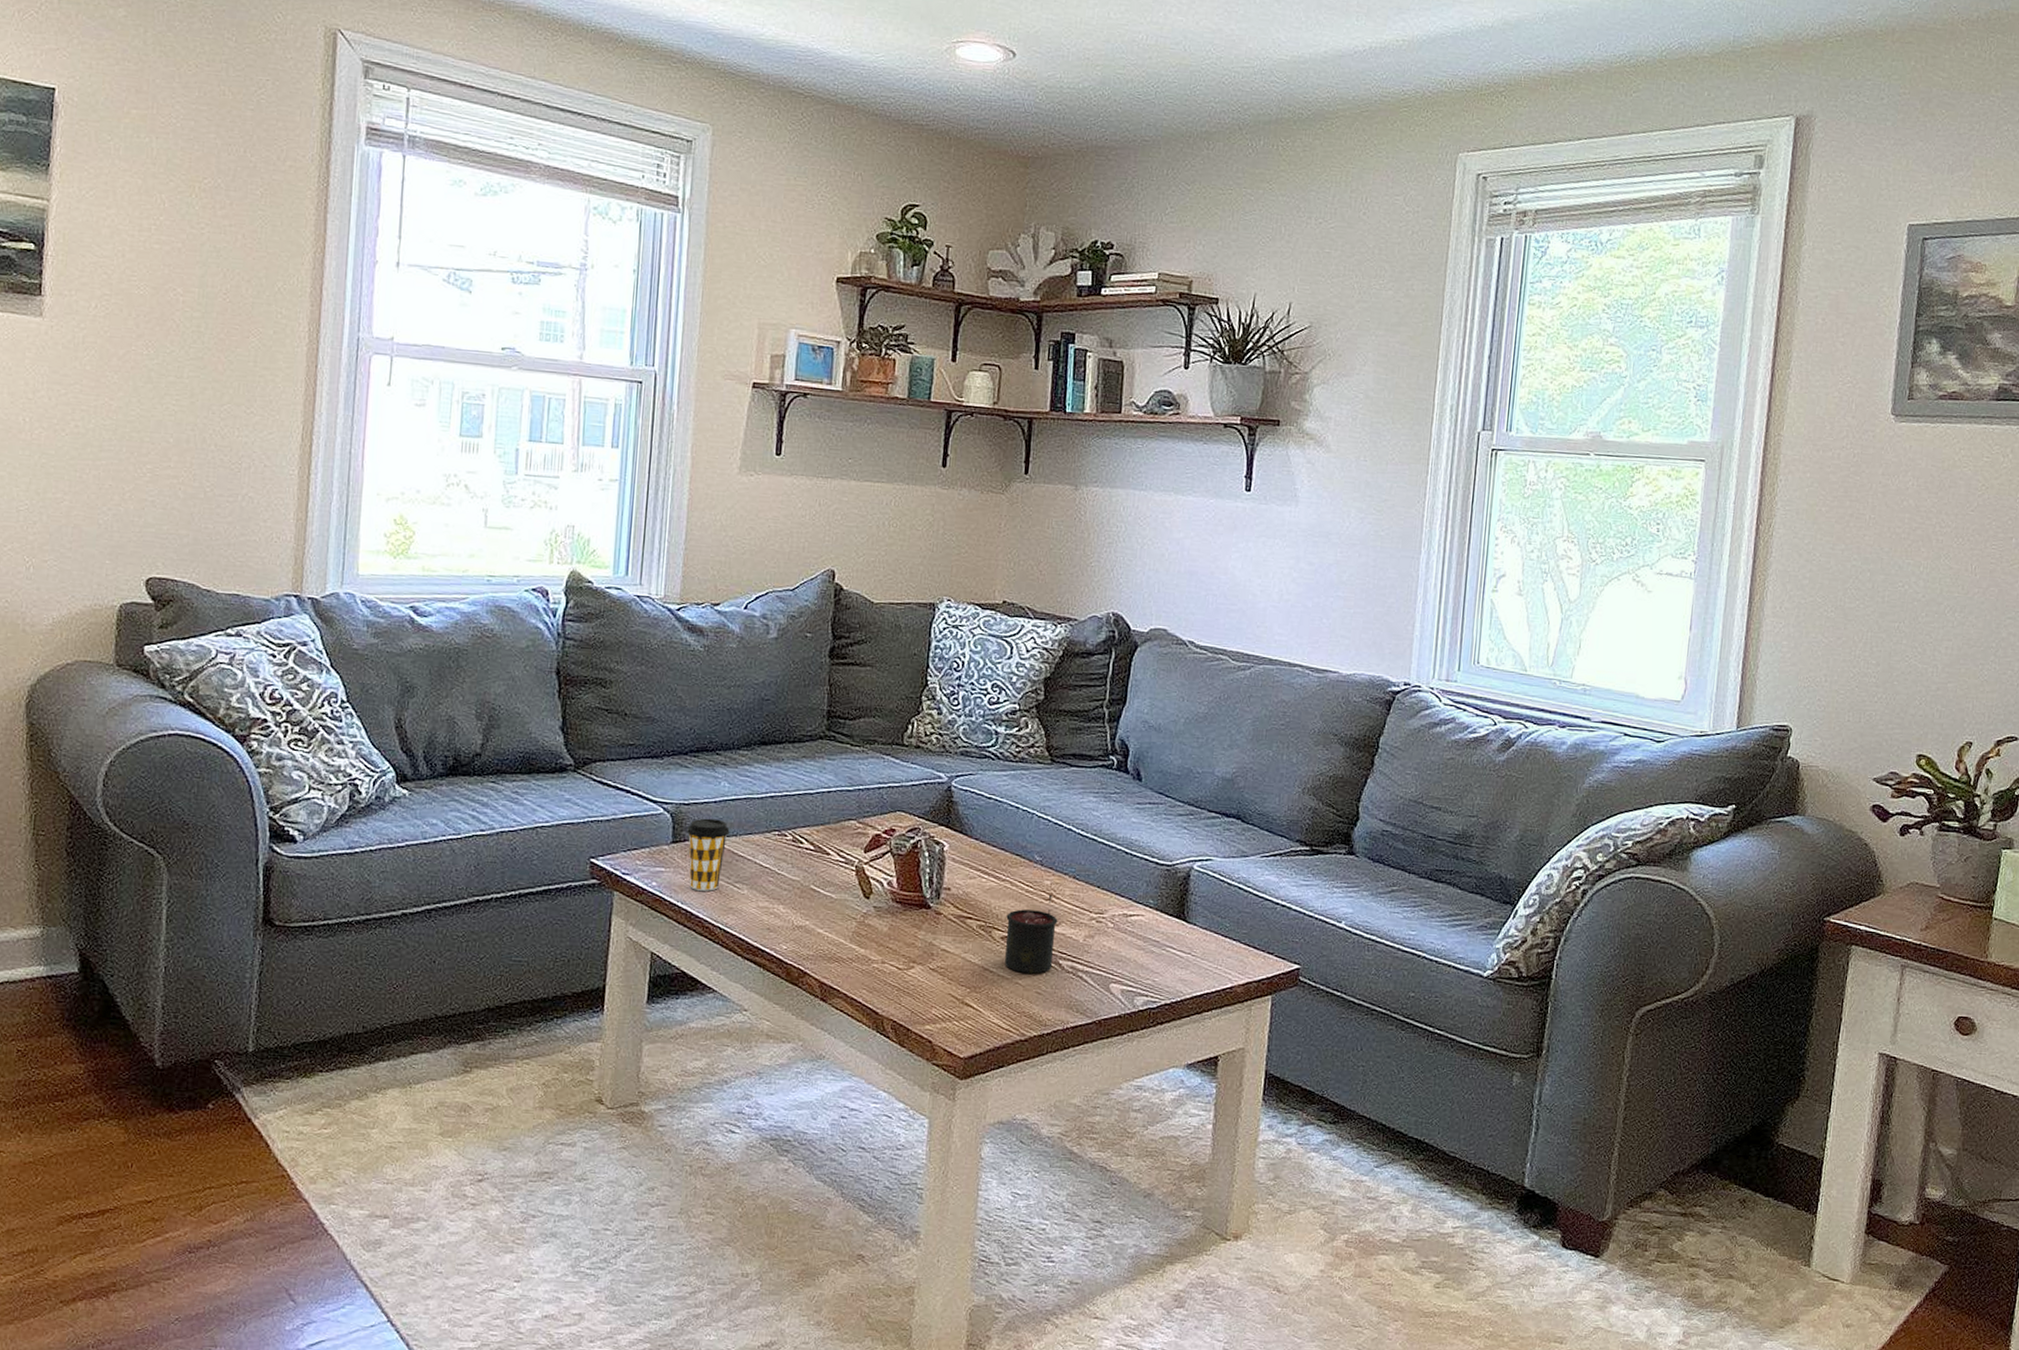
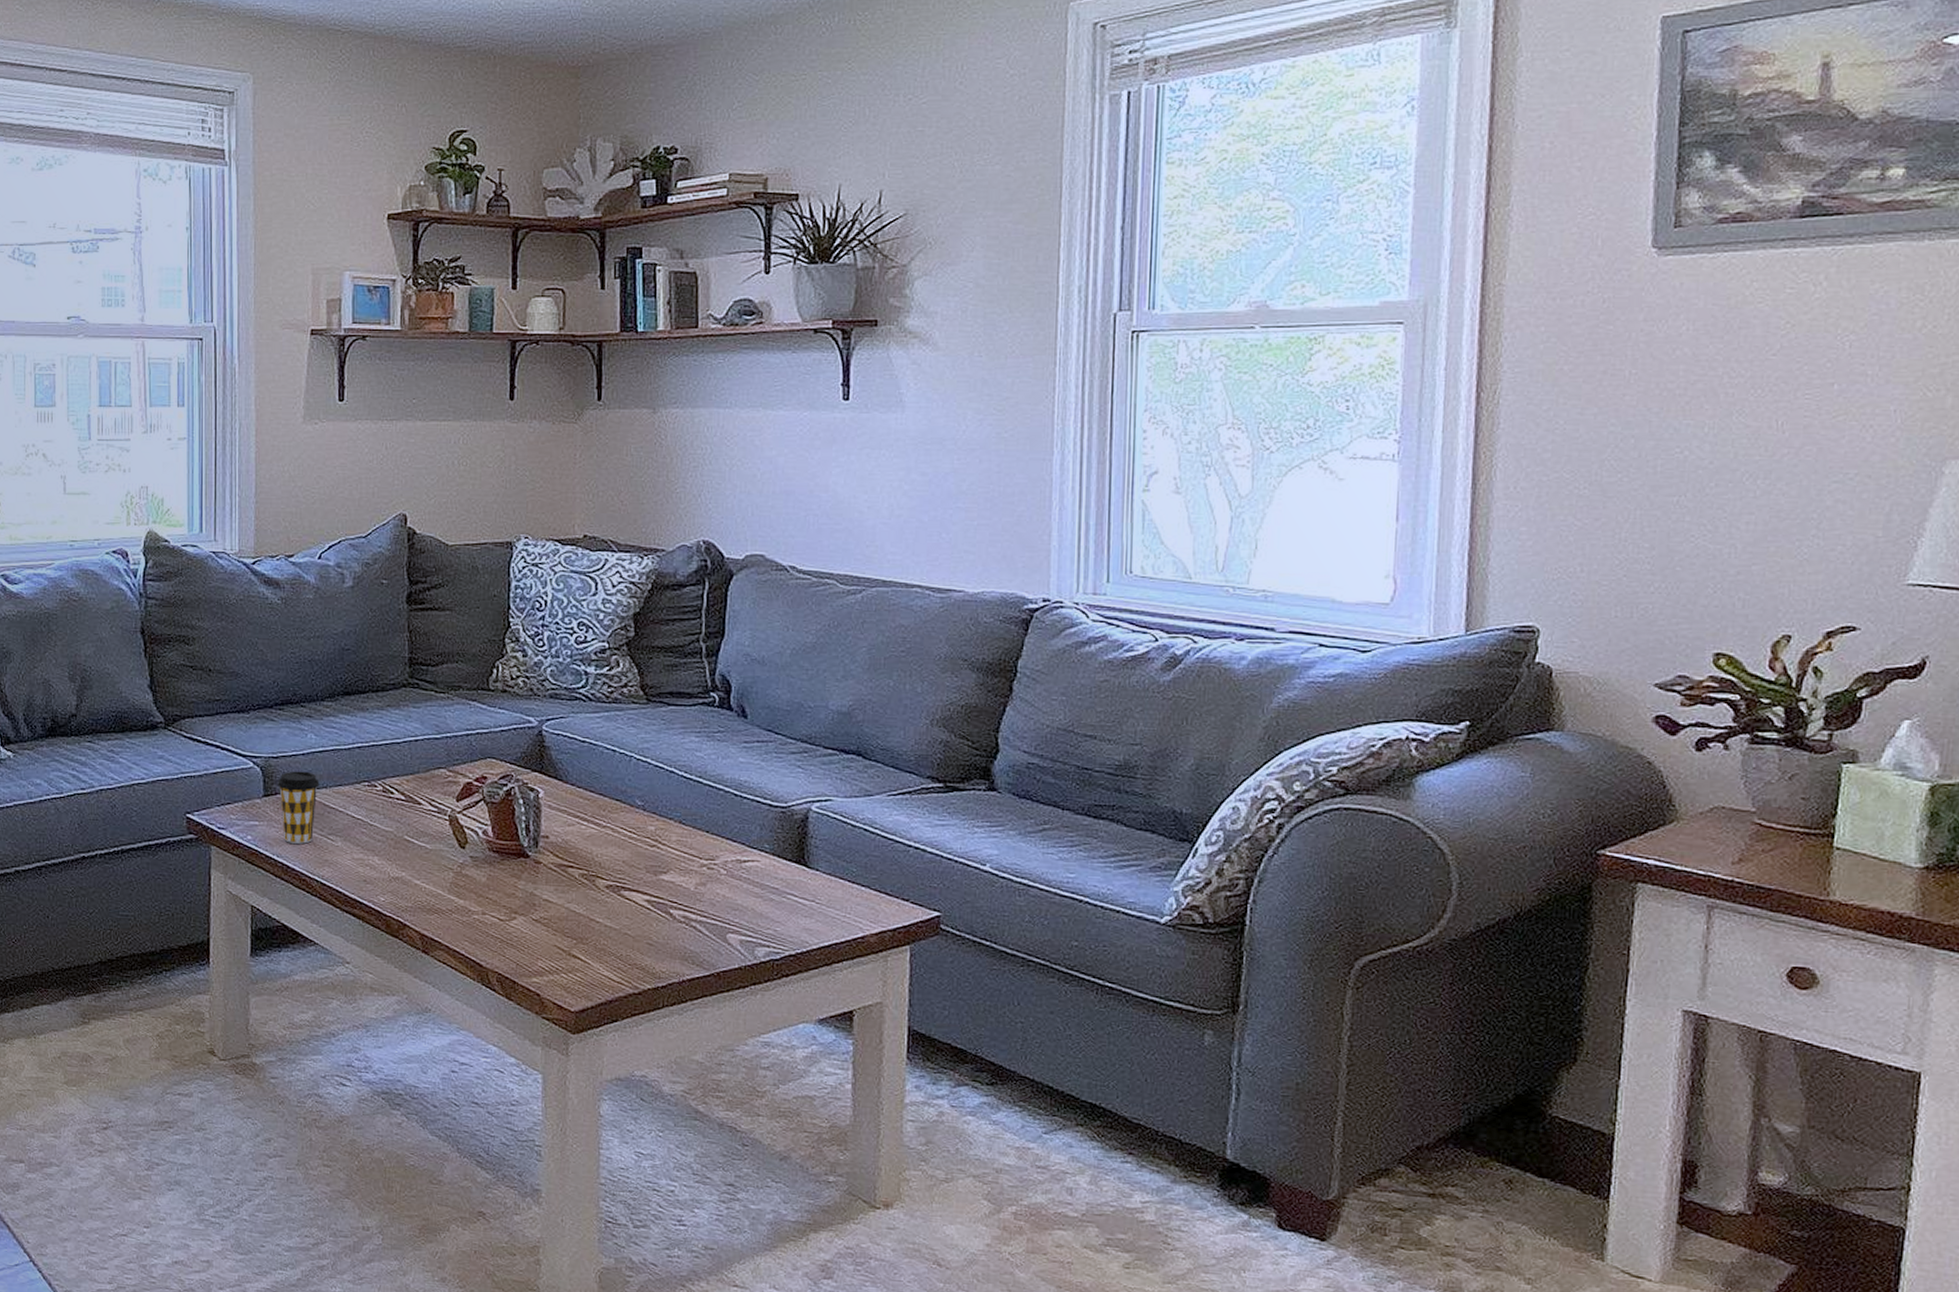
candle: present [1005,895,1058,974] -> none [610,841,666,924]

